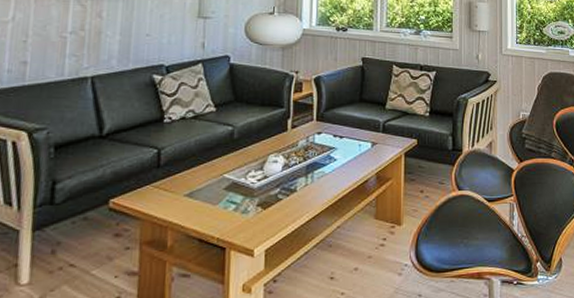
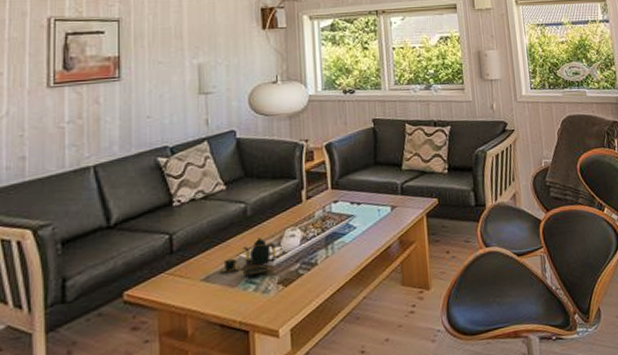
teapot: none [203,160,259,196] -> present [220,237,277,276]

